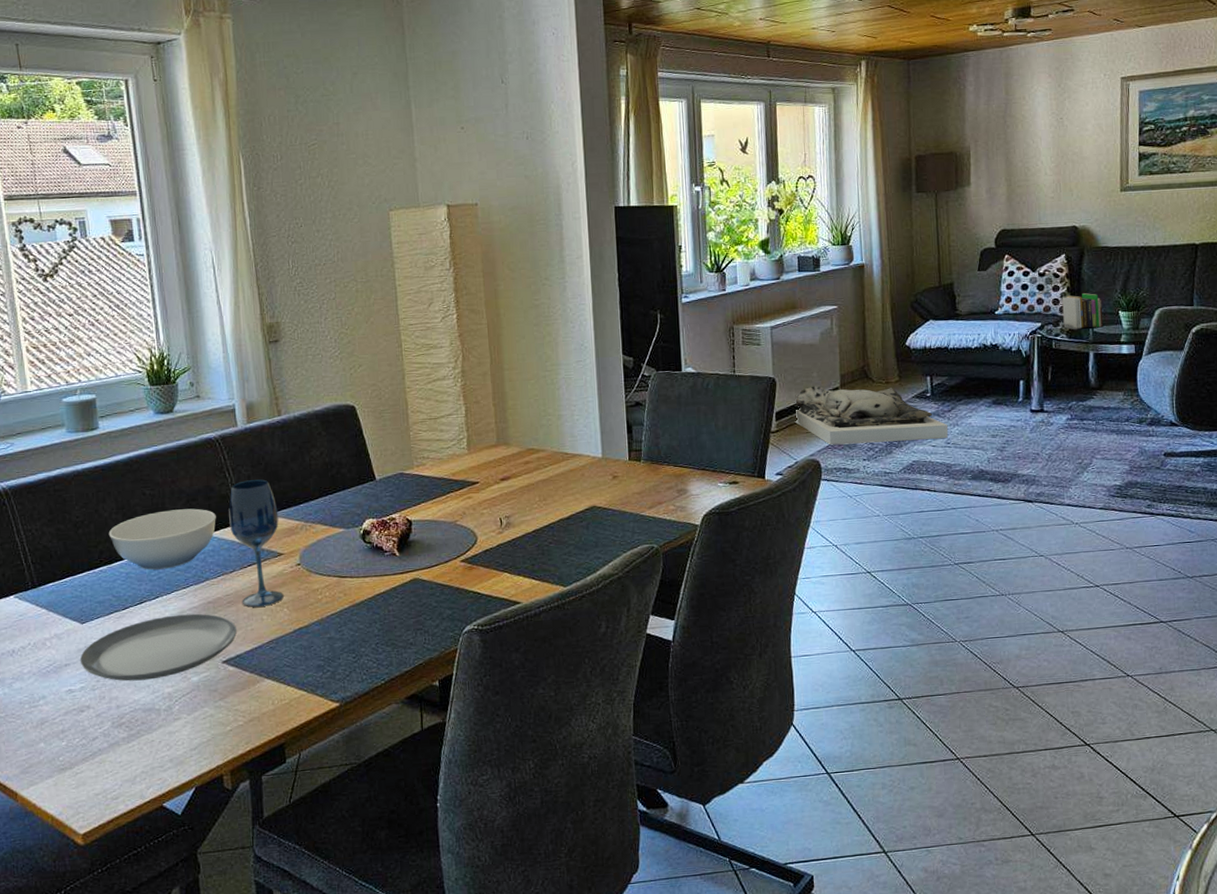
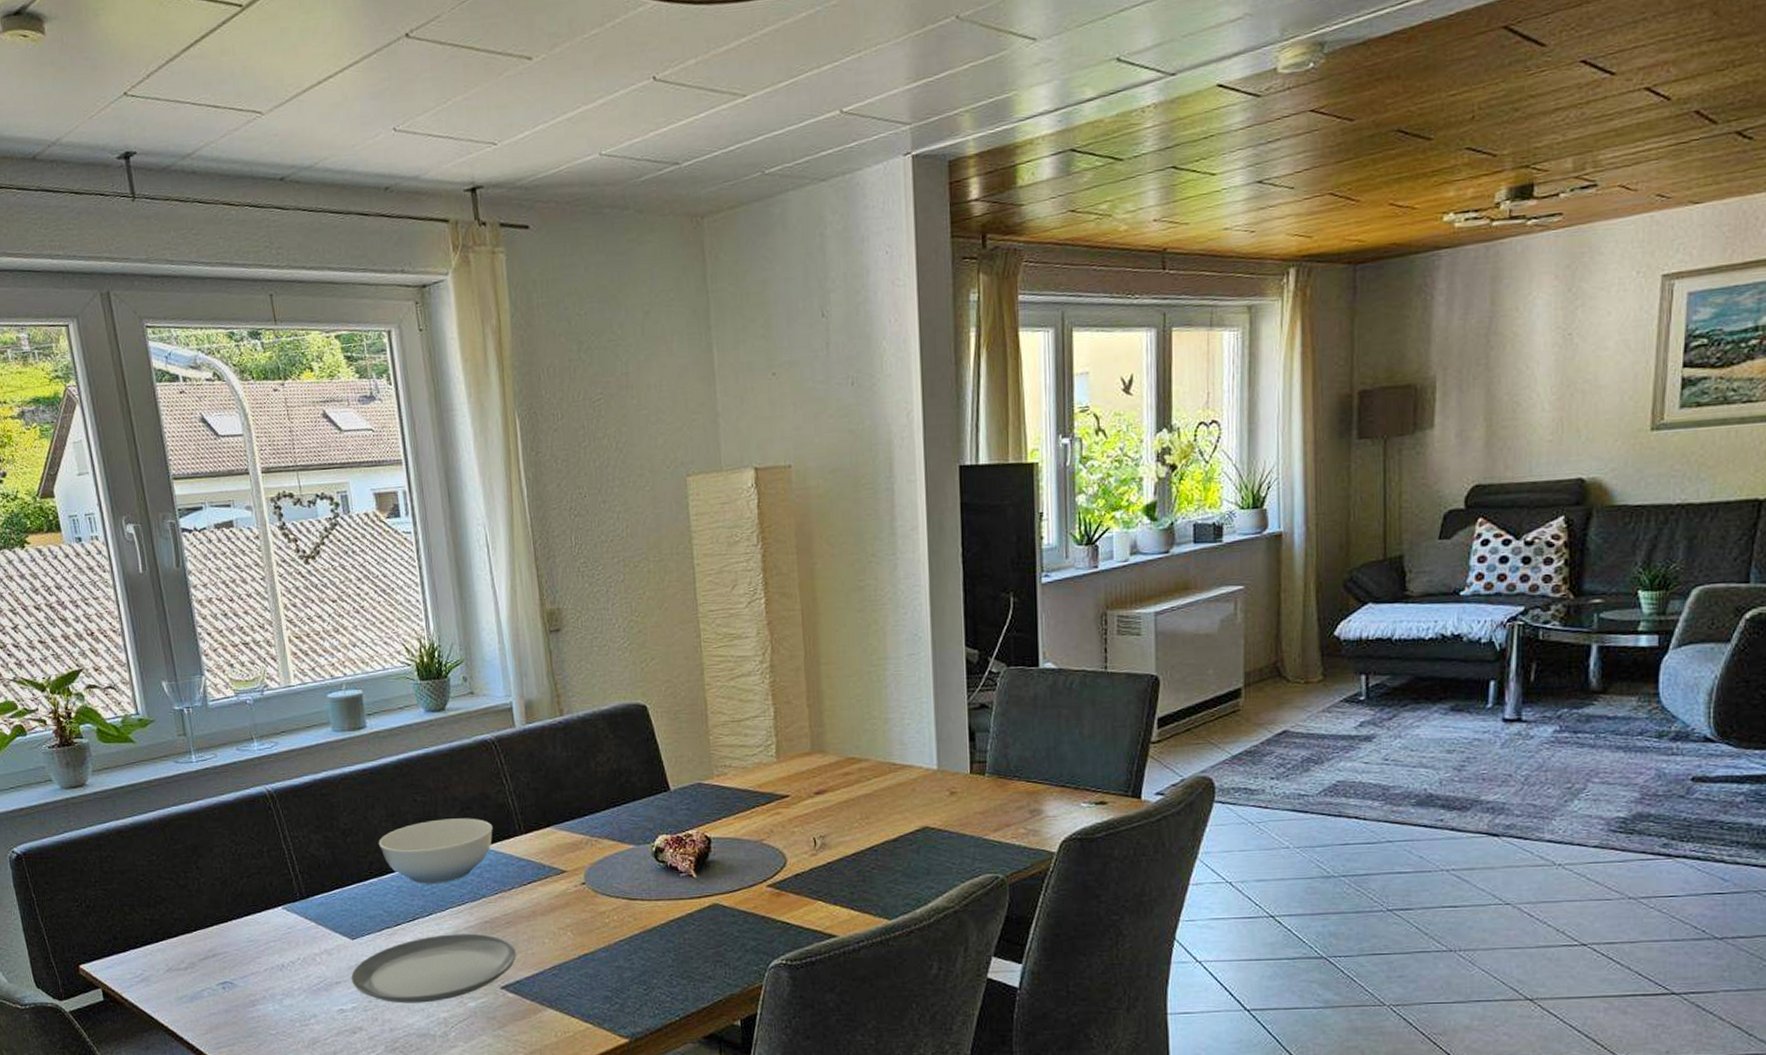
wineglass: present [228,479,284,607] -> none [506,787,567,929]
dog bed: present [794,386,949,445] -> none [1181,686,1387,760]
books: present [1062,293,1104,330] -> none [1556,567,1615,616]

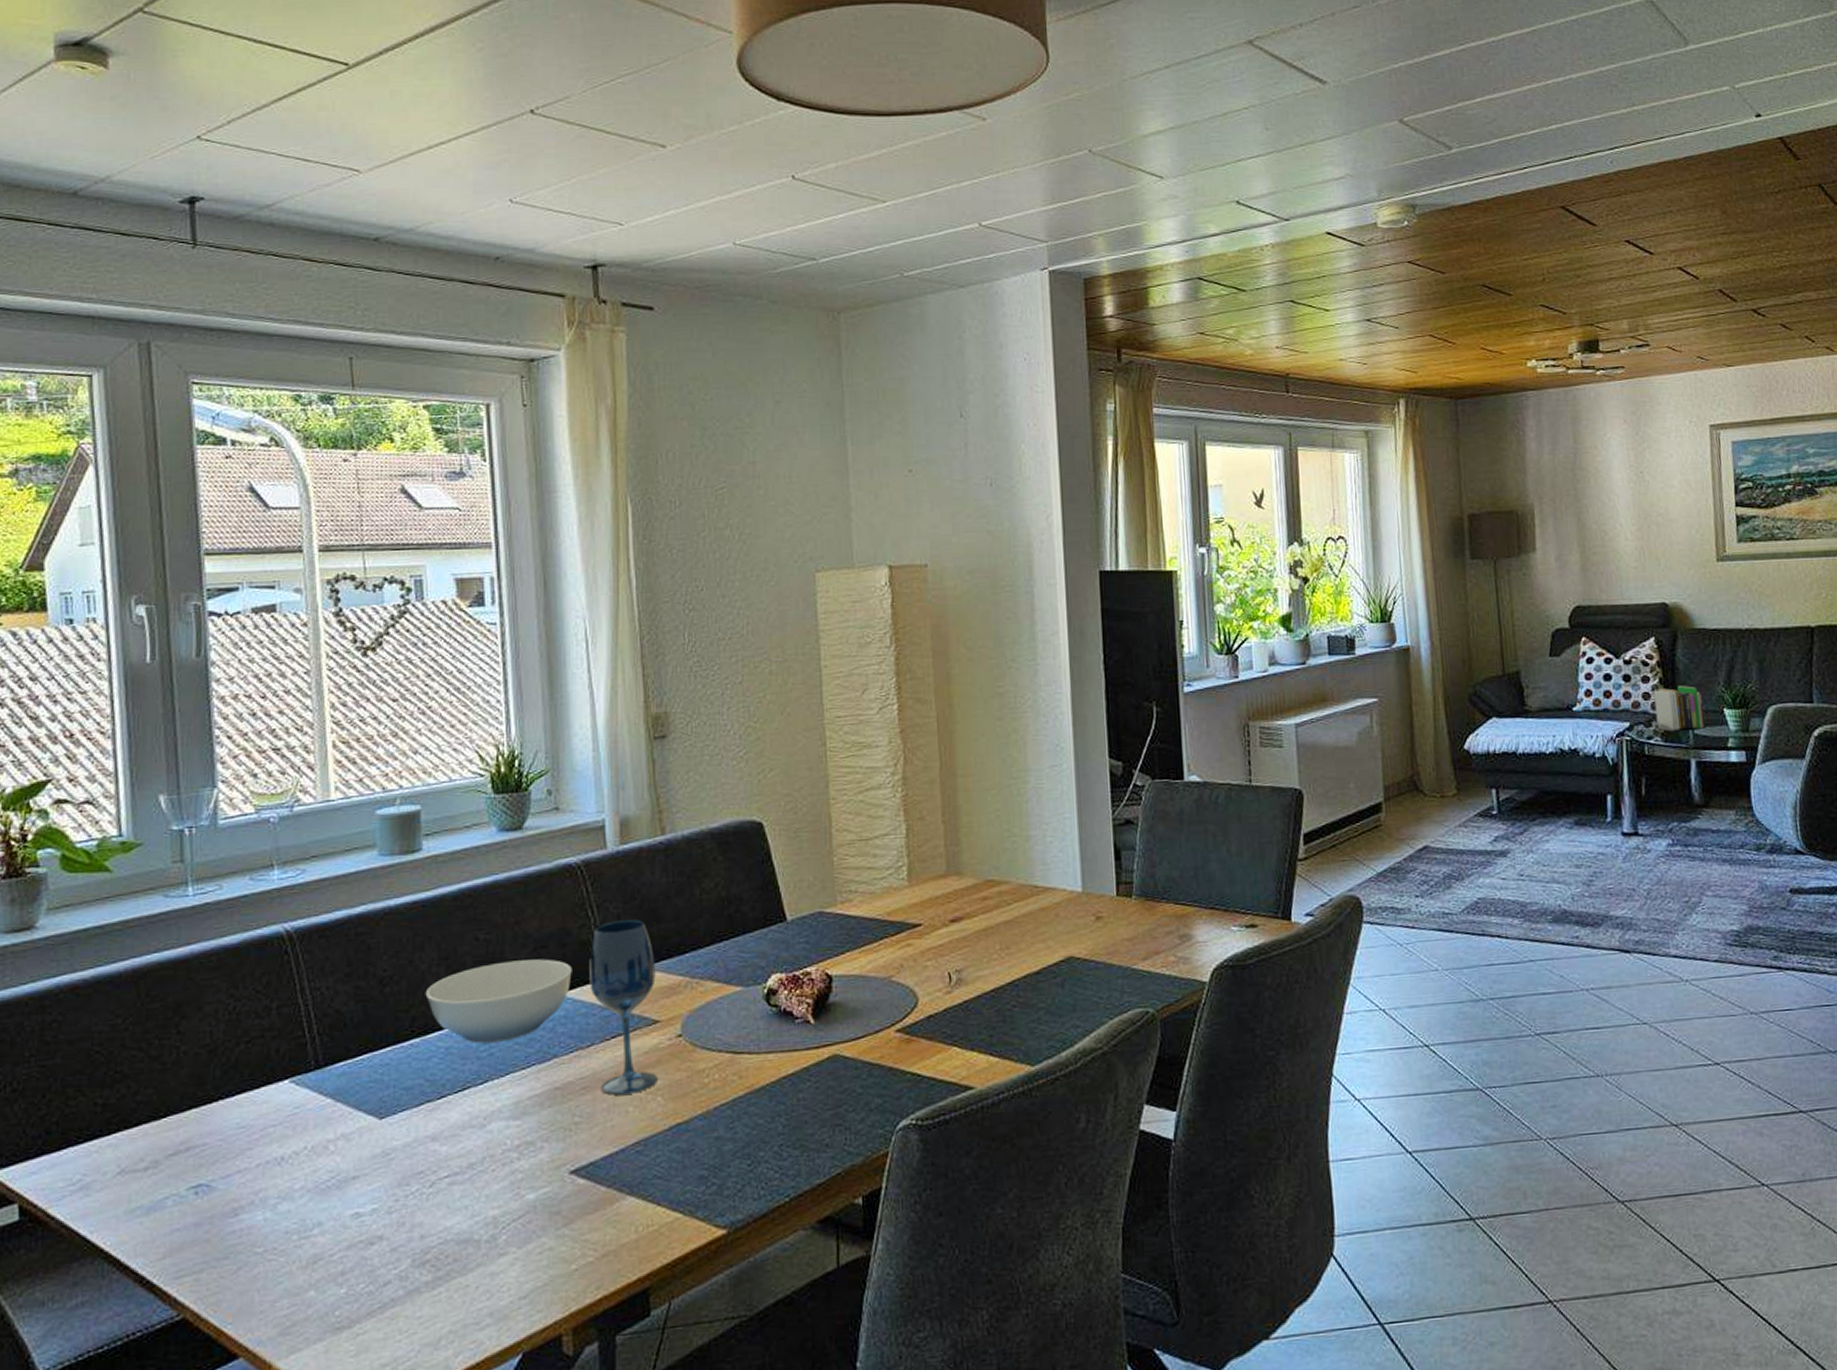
plate: present [351,933,517,1004] -> none [373,1104,593,1201]
wineglass: none [506,787,567,929] -> present [589,919,658,1095]
books: none [1556,567,1615,616] -> present [1653,686,1706,732]

